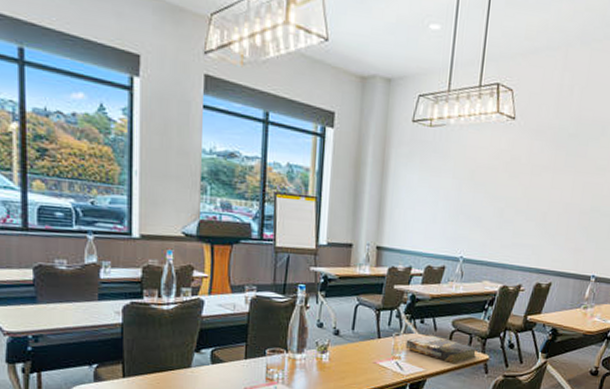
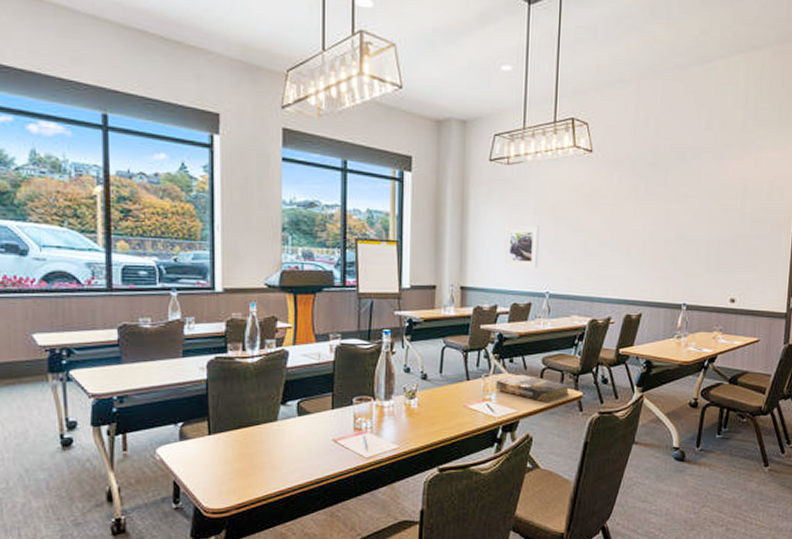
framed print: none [420,189,458,233] -> present [504,225,539,268]

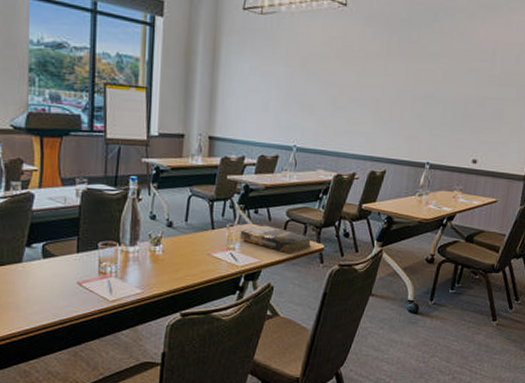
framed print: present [504,225,539,268] -> none [253,77,290,121]

